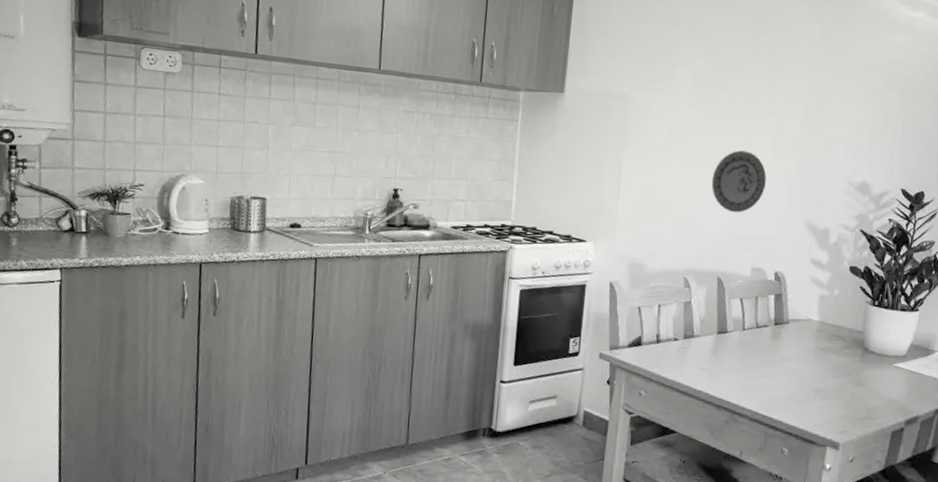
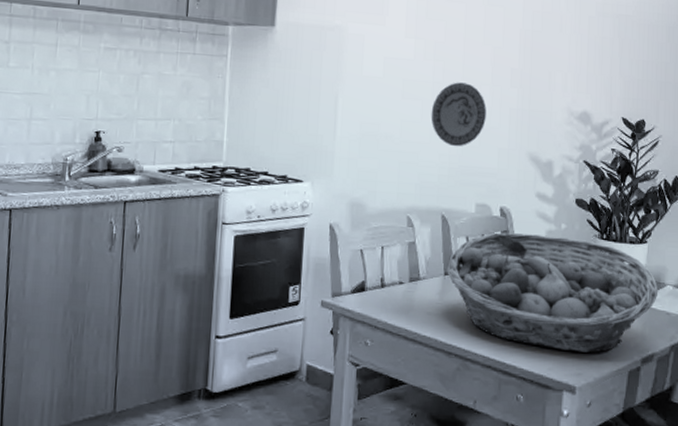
fruit basket: none [719,295,927,413] -> present [446,232,659,353]

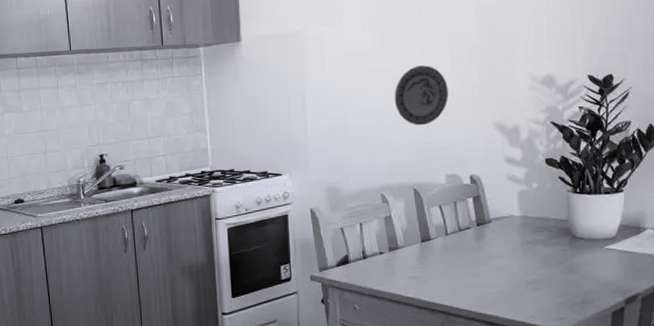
fruit basket: present [446,232,659,353] -> none [422,196,639,299]

